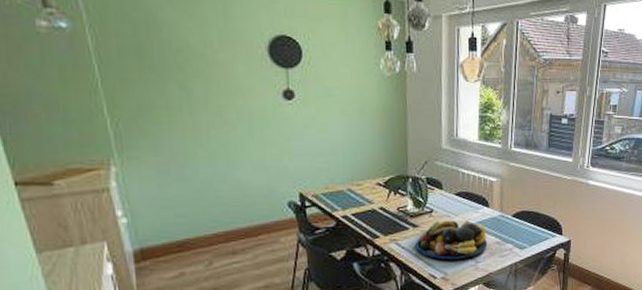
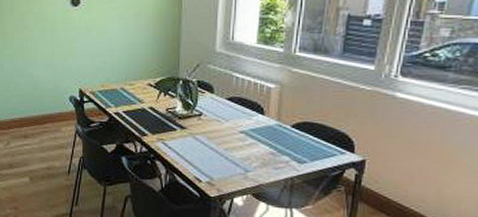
fruit bowl: present [415,220,488,260] -> none [182,124,260,166]

